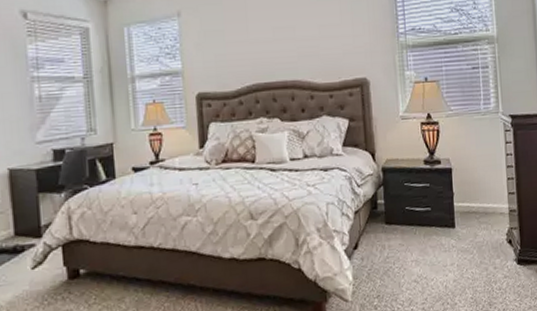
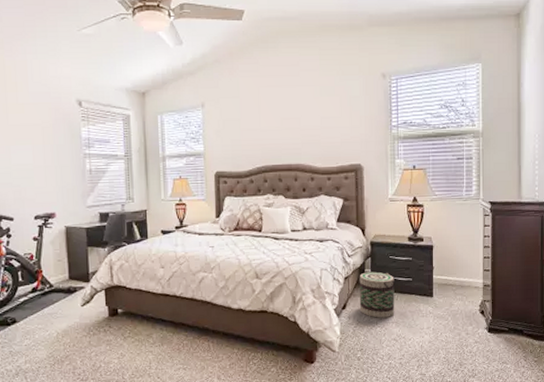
basket: none [371,202,414,258] -> present [359,271,395,318]

